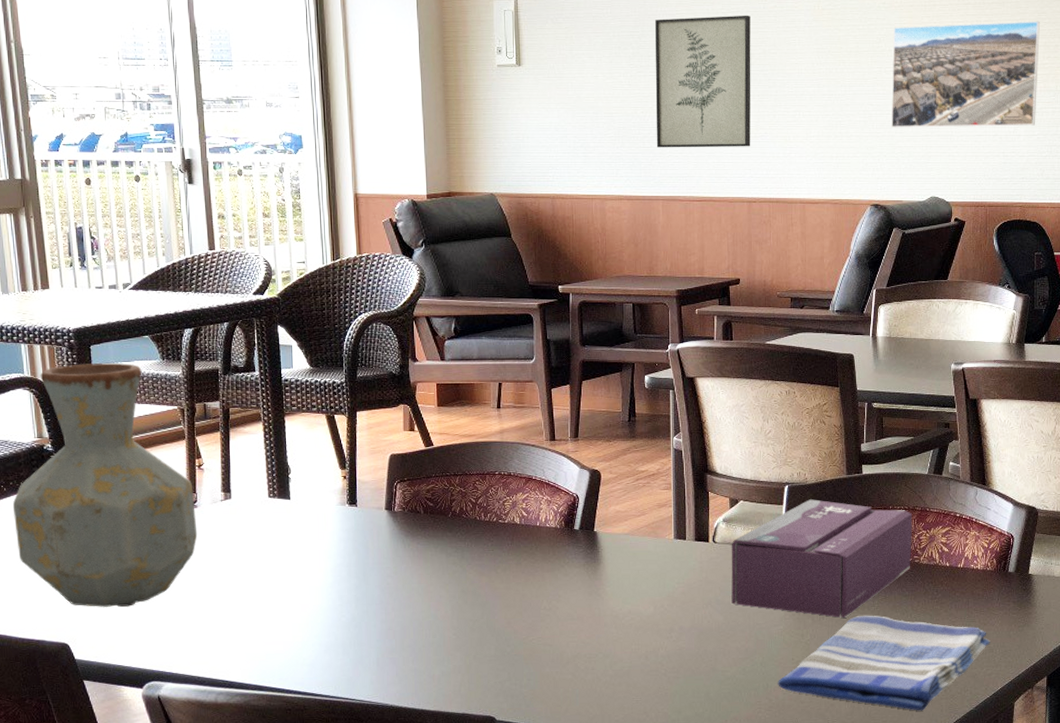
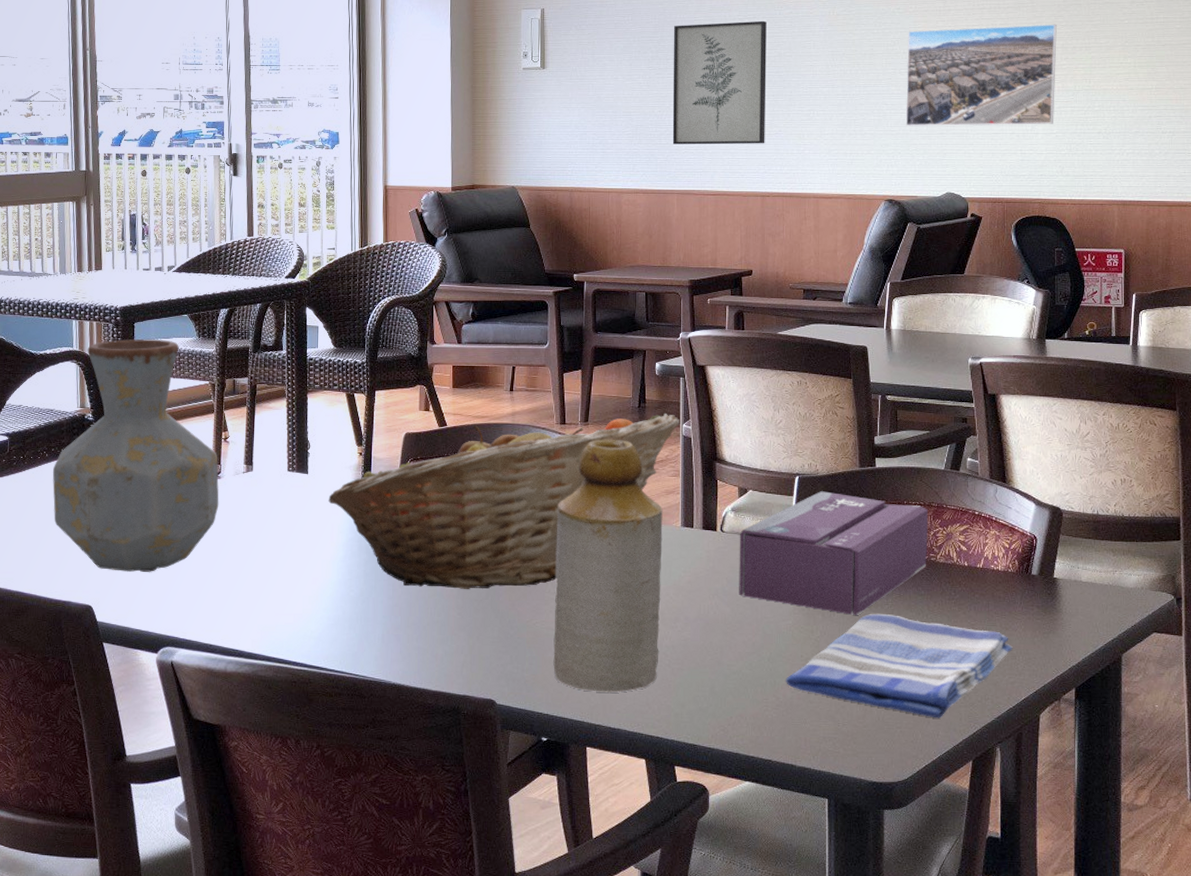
fruit basket: none [313,426,670,610] -> present [328,412,679,589]
bottle: none [549,454,656,704] -> present [553,439,663,693]

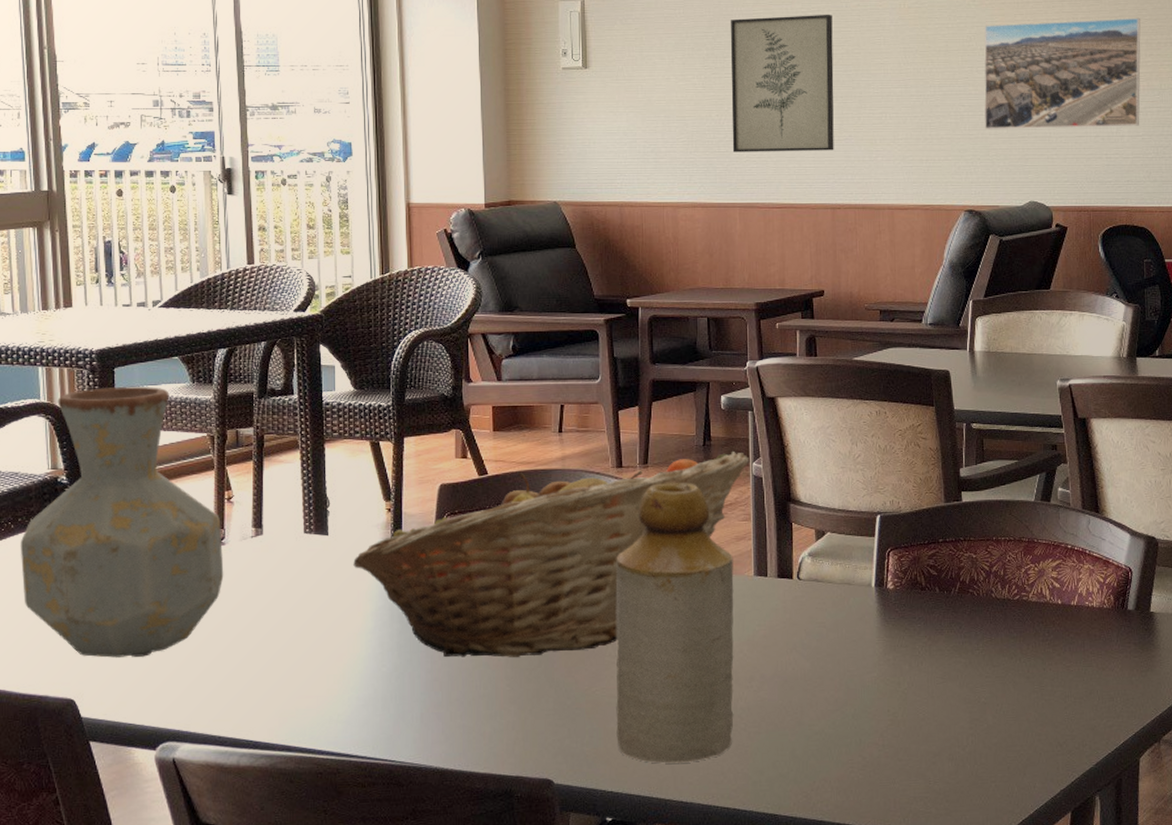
tissue box: present [739,491,928,615] -> none [817,530,1019,663]
dish towel: present [786,614,1013,719] -> none [872,660,1110,769]

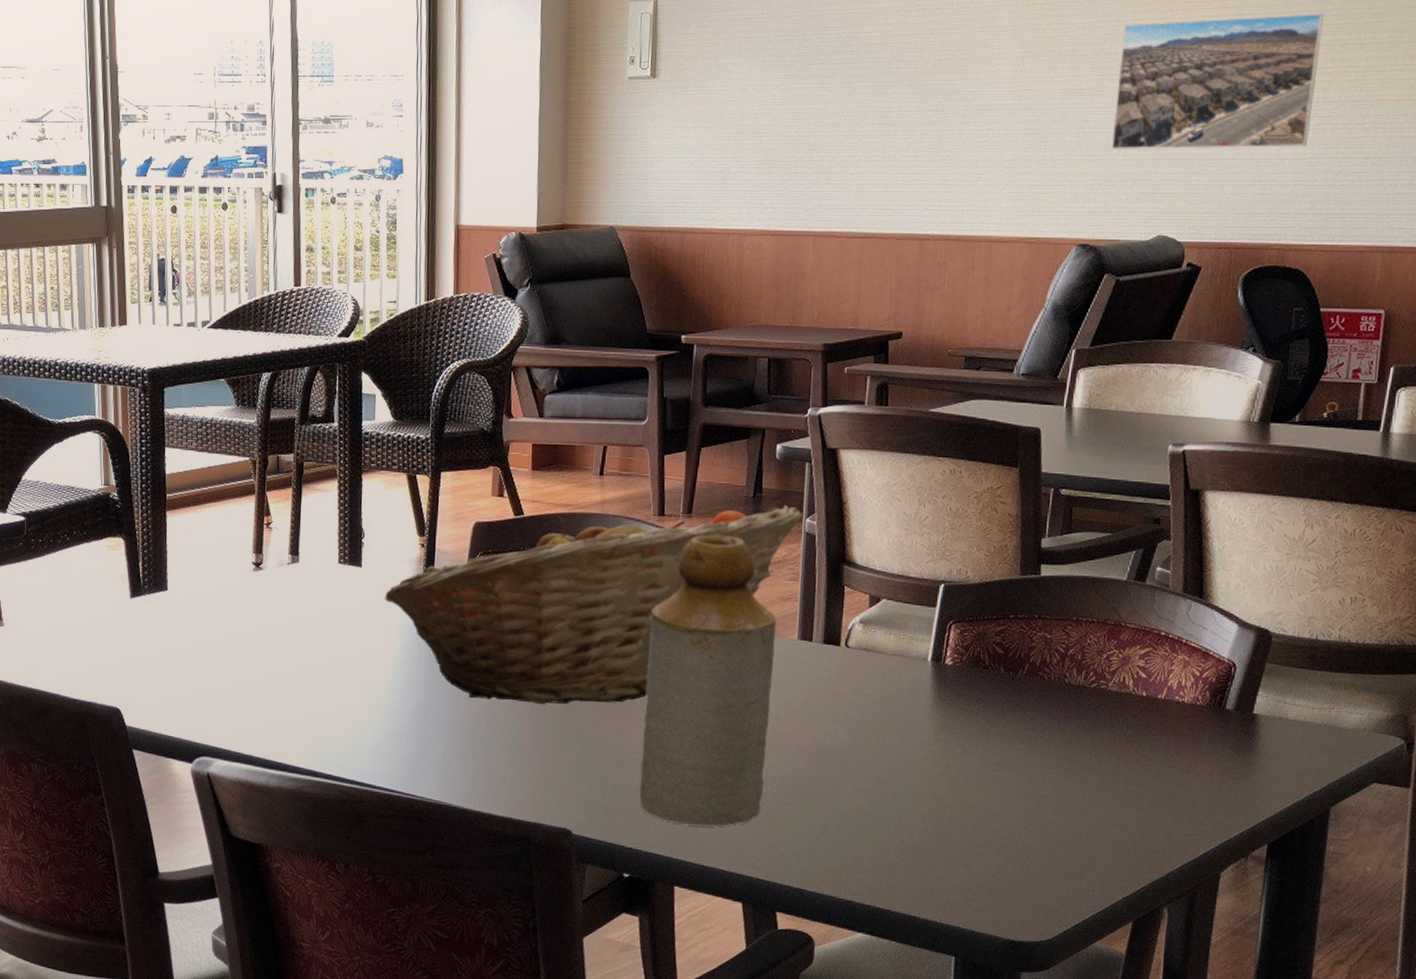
vase: present [20,387,224,658] -> none [74,407,261,673]
wall art: present [730,14,834,152] -> none [811,12,940,174]

